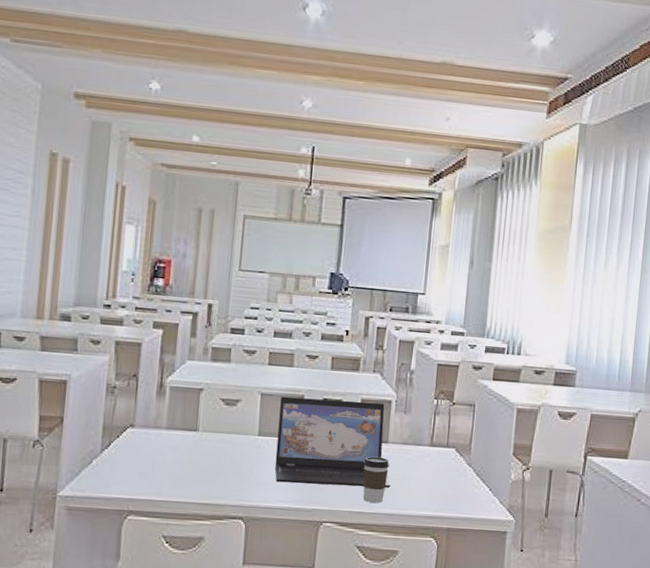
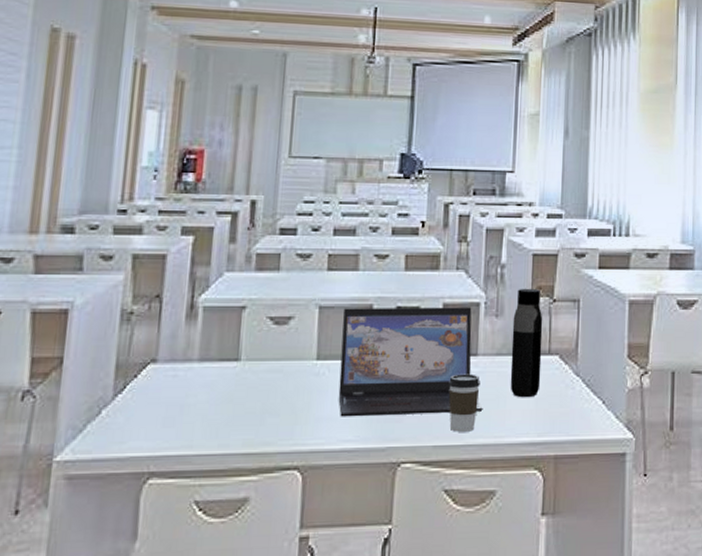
water bottle: none [413,391,444,480] -> present [510,288,543,398]

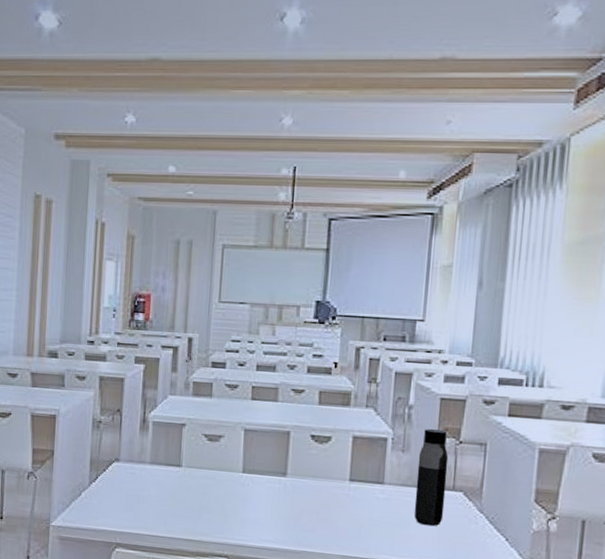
laptop: present [338,307,483,417] -> none [260,432,388,533]
coffee cup: present [448,374,480,432] -> none [356,498,386,548]

